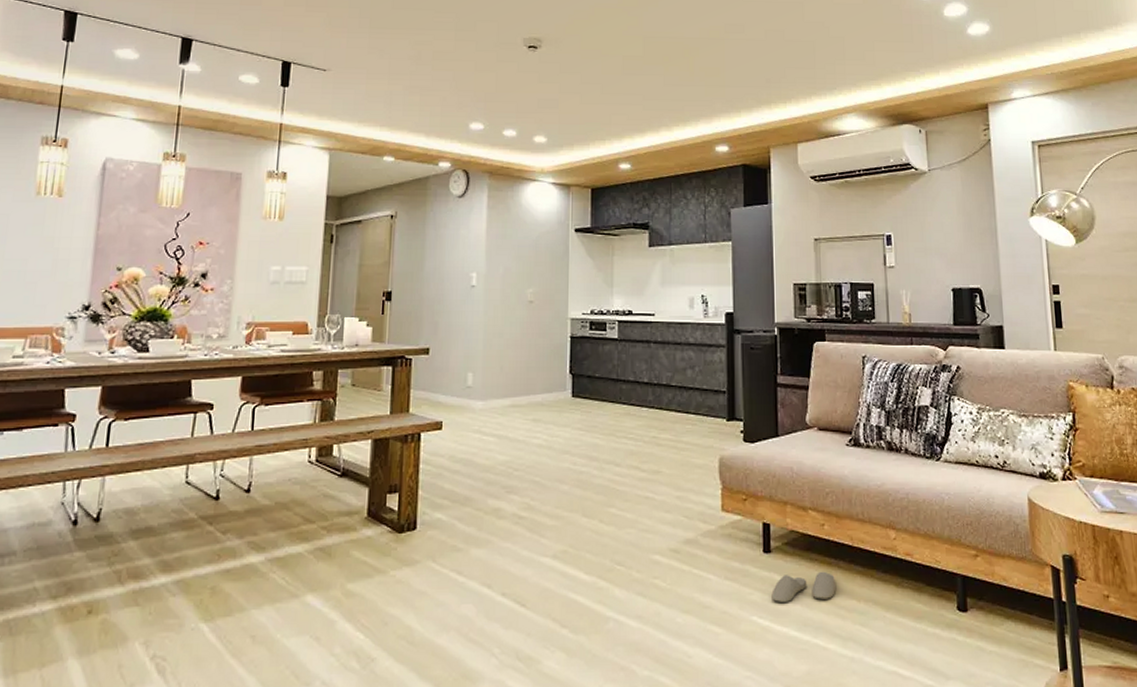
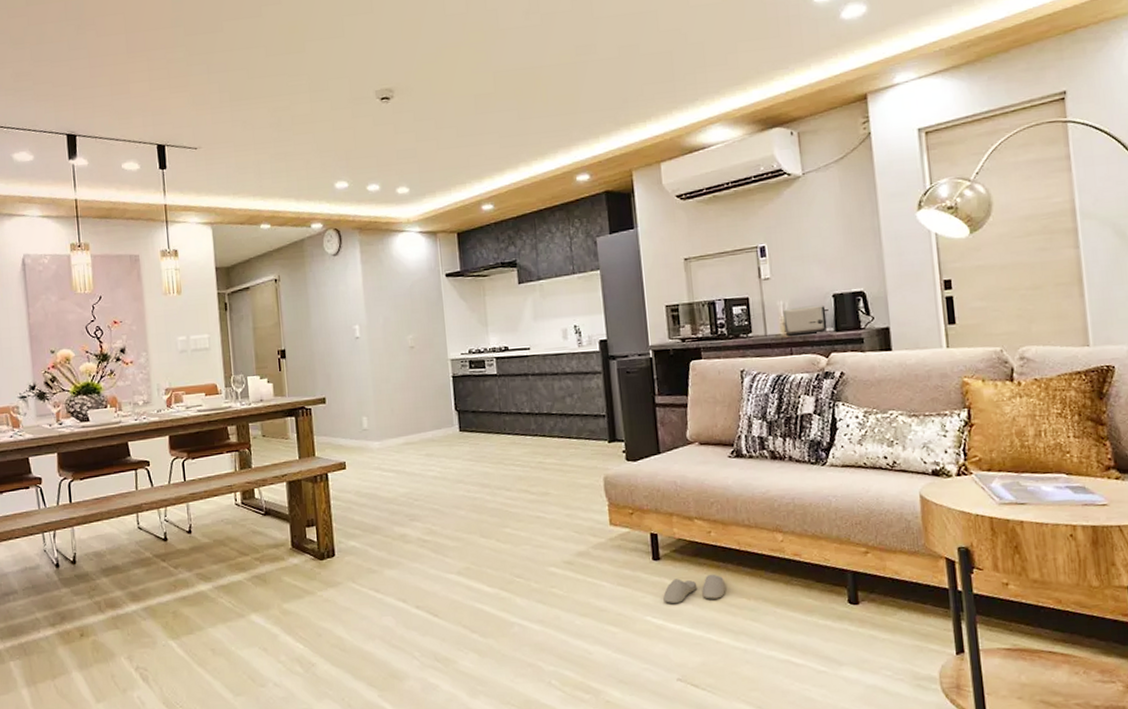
toaster: none [905,297,948,325] -> present [783,304,829,336]

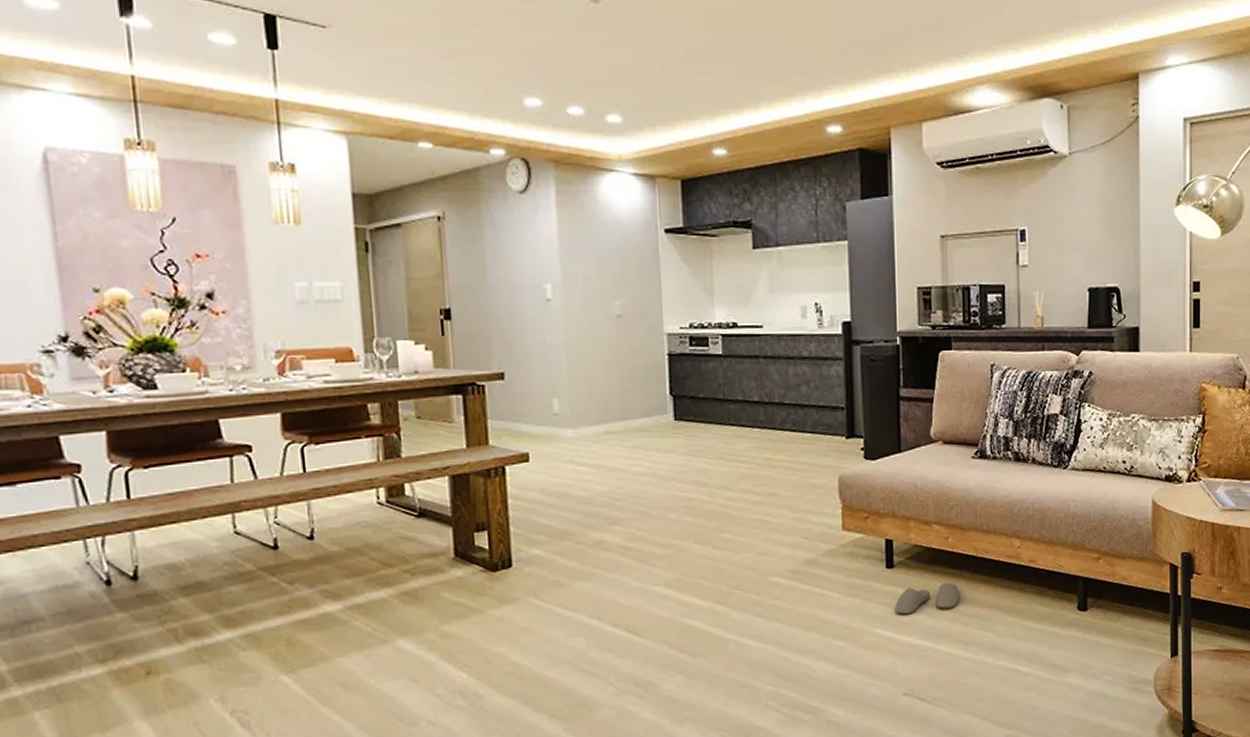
toaster: present [783,304,829,336] -> none [1038,298,1083,330]

